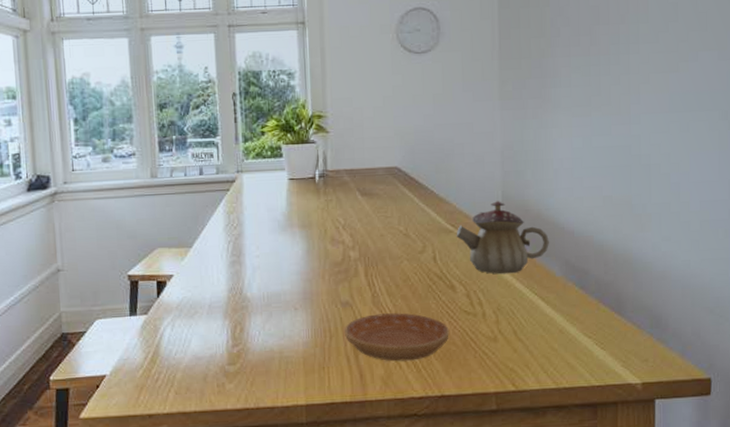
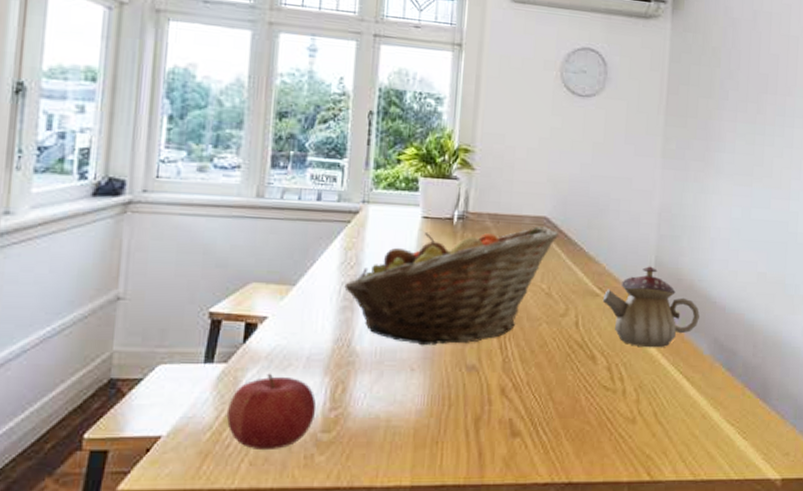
fruit: none [152,320,222,382] -> present [226,373,317,451]
fruit basket: none [231,176,410,289] -> present [344,226,558,346]
saucer: present [345,313,449,362] -> none [467,382,585,440]

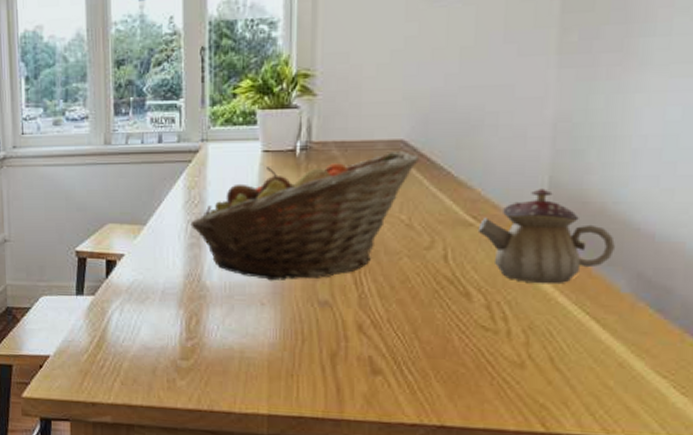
fruit: present [226,373,317,451] -> none [98,305,174,373]

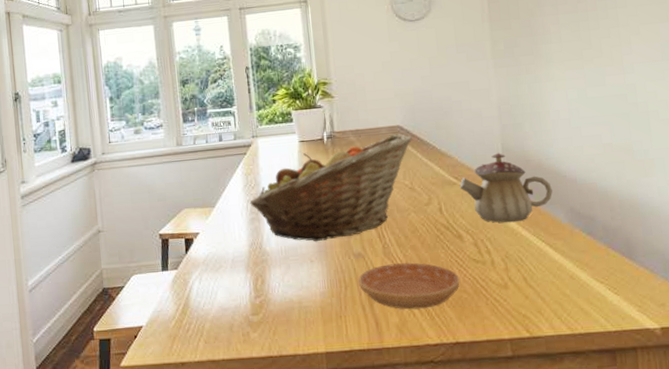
saucer: none [321,319,458,380] -> present [359,262,460,310]

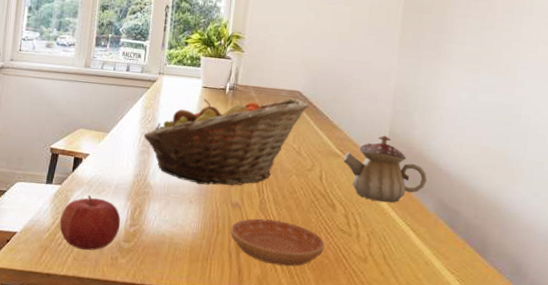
fruit: none [183,274,246,332] -> present [59,195,121,251]

